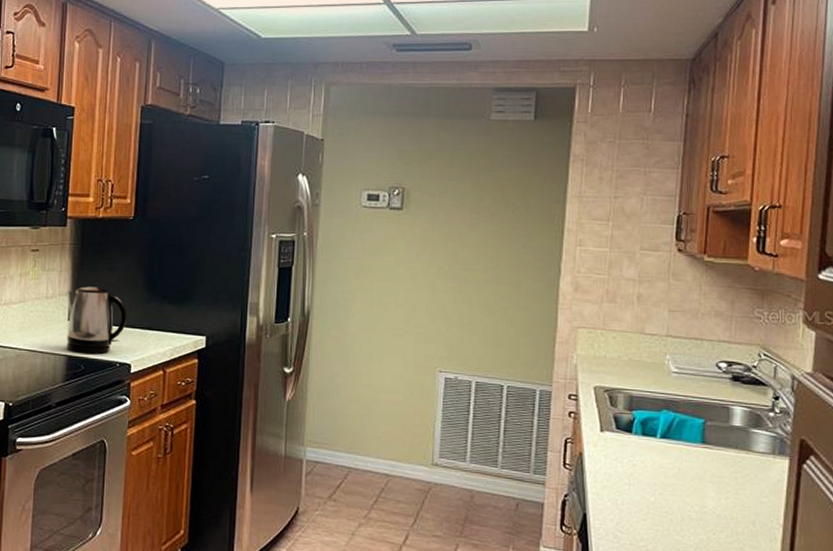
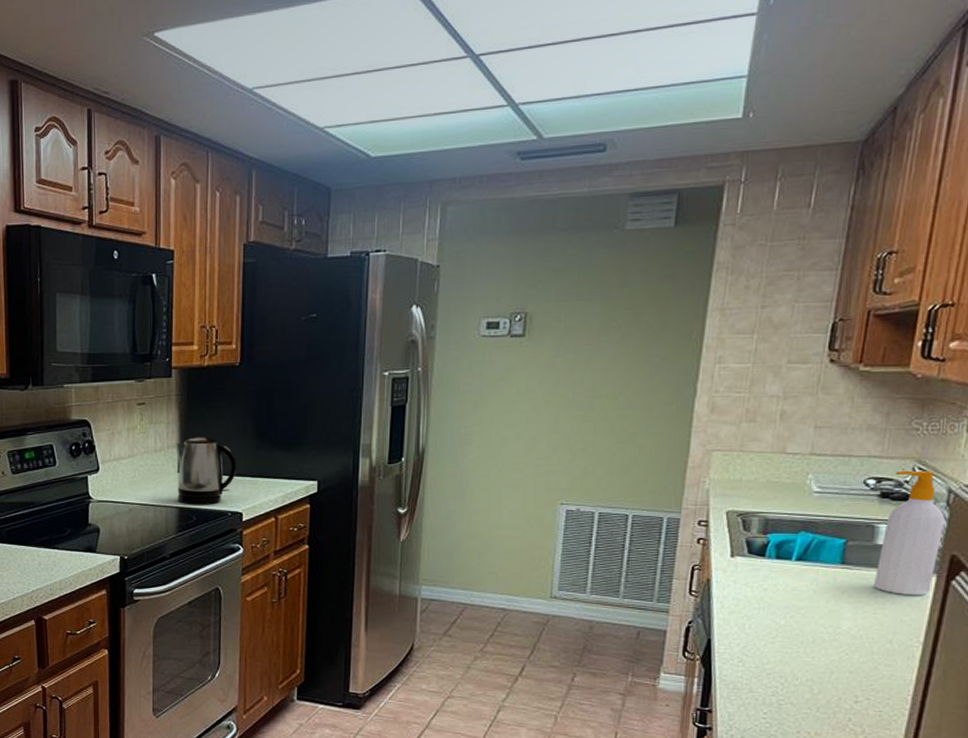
soap bottle: none [734,356,792,478] -> present [874,470,946,596]

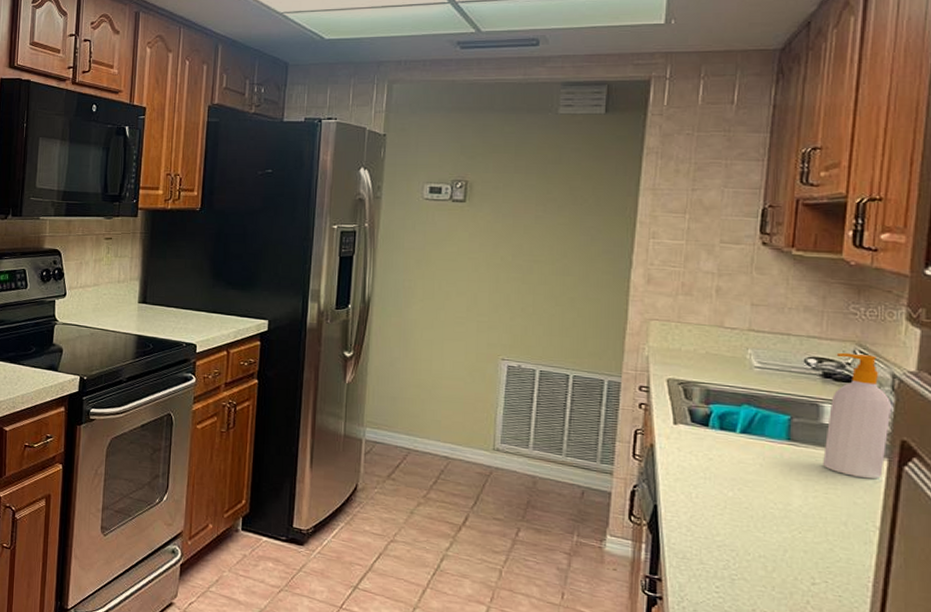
kettle: present [177,437,238,504] -> none [136,272,194,334]

